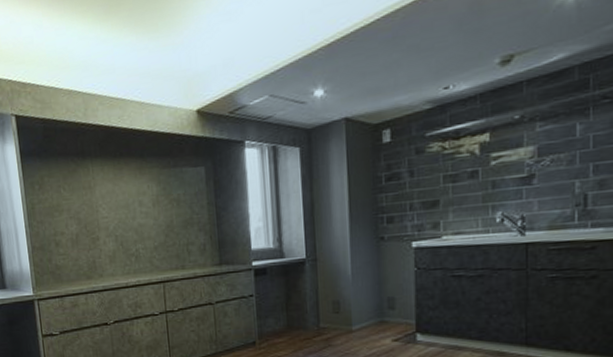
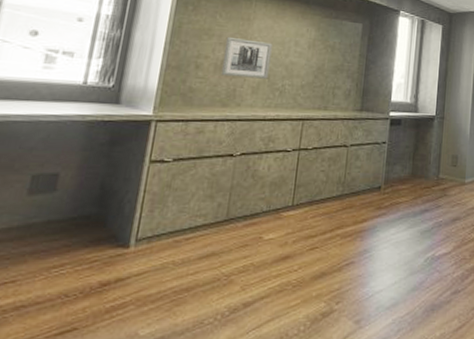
wall art: none [74,208,121,250] -> present [220,36,273,79]

